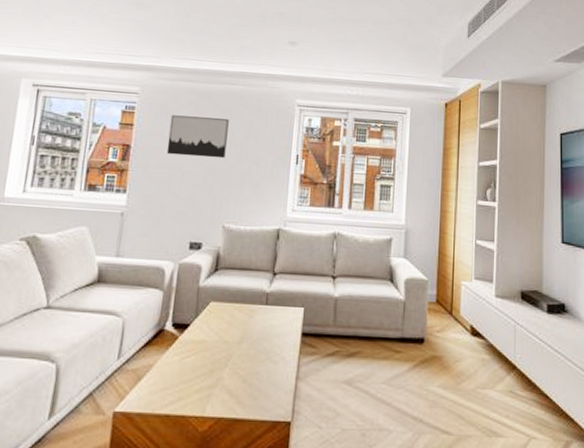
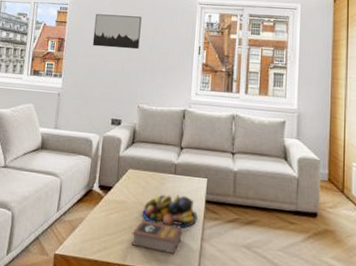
book: none [211,360,275,398] -> present [131,219,183,254]
fruit bowl: none [226,328,292,367] -> present [142,194,197,228]

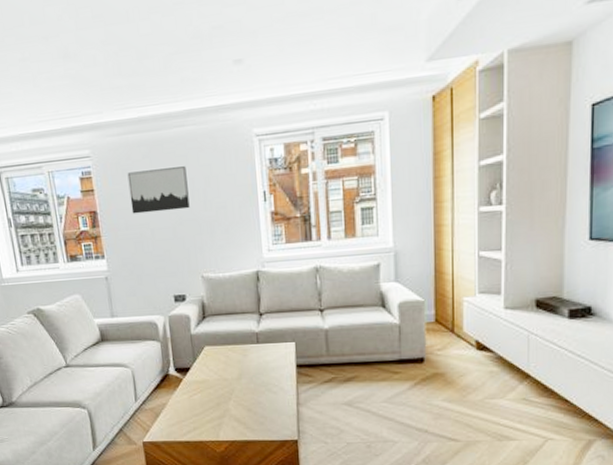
book: present [131,219,183,254] -> none [220,394,276,423]
fruit bowl: present [142,194,197,228] -> none [228,364,290,397]

